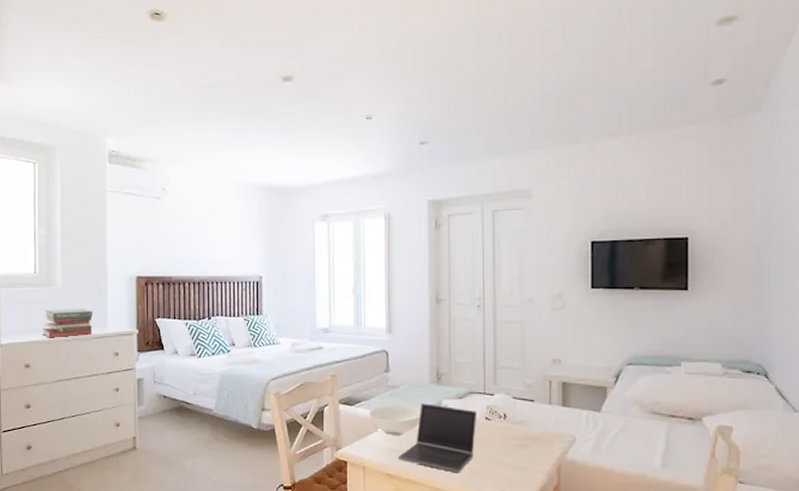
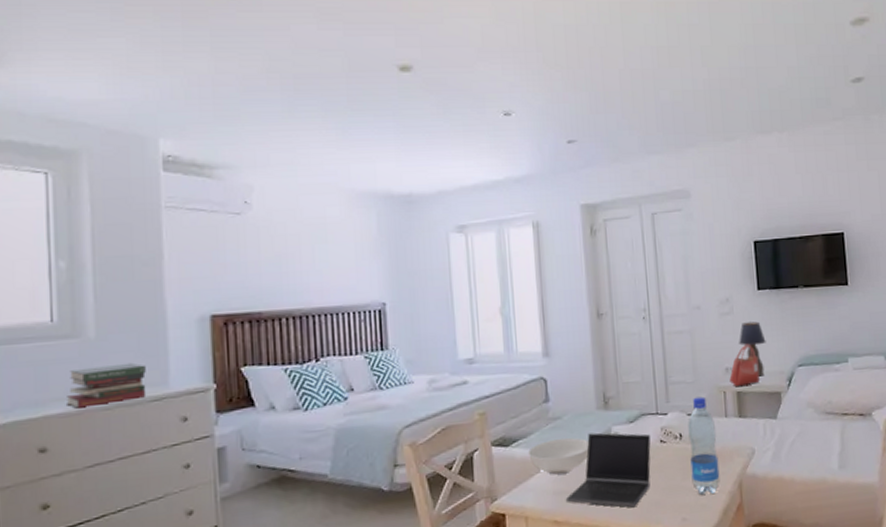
bottle: none [512,383,540,473] -> present [688,396,720,495]
handbag: none [556,338,586,378] -> present [729,343,760,387]
table lamp: none [568,318,596,370] -> present [739,321,766,377]

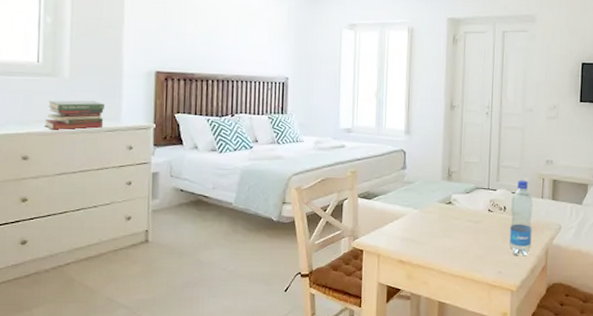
bowl: present [528,437,589,475] -> none [386,199,433,226]
laptop computer: present [565,432,651,508] -> none [410,197,482,258]
handbag: present [729,343,760,387] -> none [548,143,573,176]
table lamp: present [739,321,766,377] -> none [560,126,582,170]

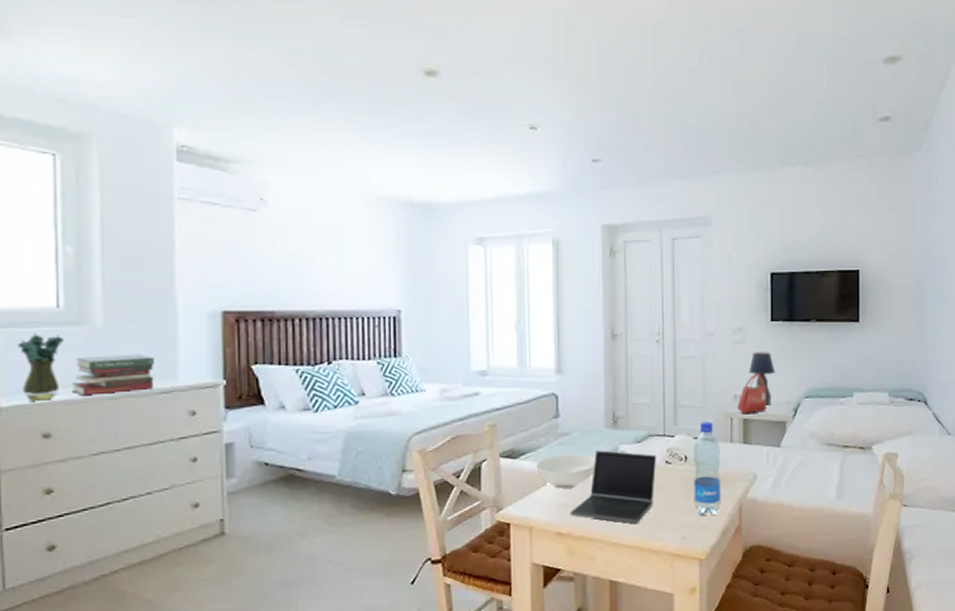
vase: none [8,79,41,133] -> present [18,331,64,402]
bowl: none [386,199,433,226] -> present [536,454,596,489]
laptop computer: none [410,197,482,258] -> present [569,450,657,524]
handbag: none [548,143,573,176] -> present [737,373,766,415]
table lamp: none [560,126,582,170] -> present [749,352,775,405]

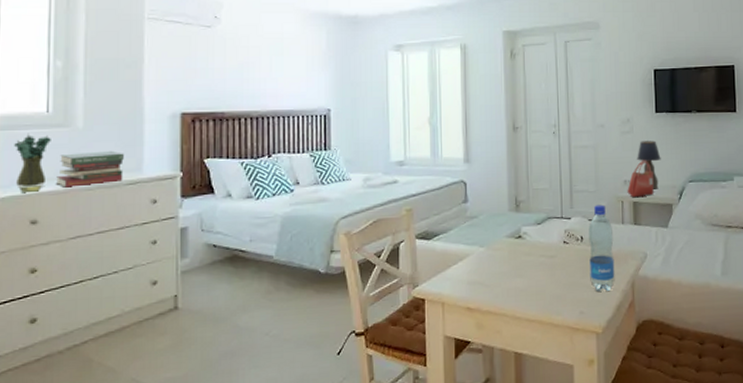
bowl: present [536,454,596,489] -> none [448,235,501,267]
laptop computer: present [569,450,657,524] -> none [478,231,556,300]

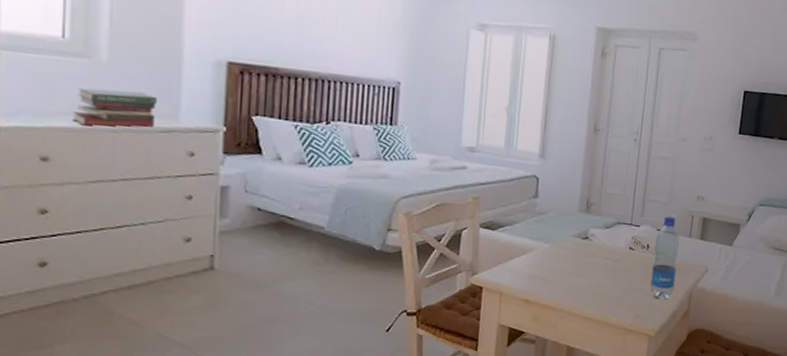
vase: present [14,133,51,194] -> none [20,58,67,127]
handbag: present [627,160,654,198] -> none [699,178,727,214]
table lamp: present [637,140,661,189] -> none [713,160,737,209]

